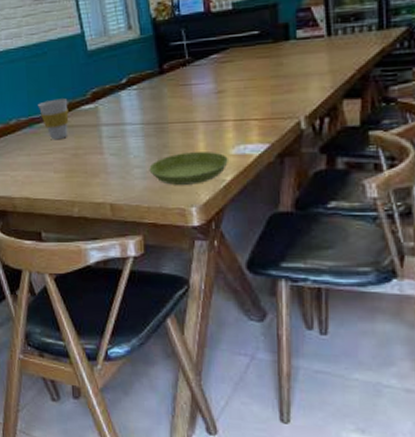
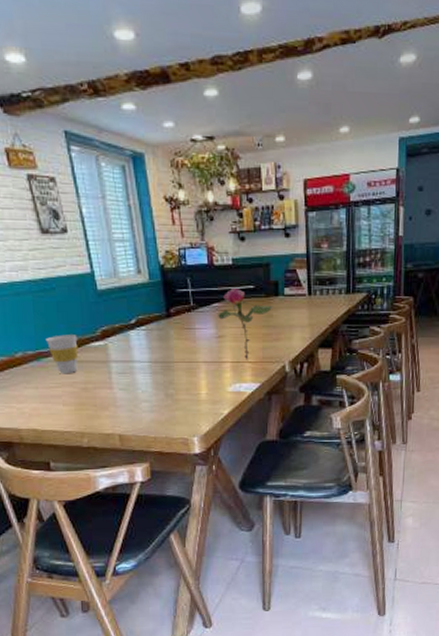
saucer: present [149,152,228,185] -> none [156,389,226,417]
flower: none [217,35,283,119] -> present [218,287,273,361]

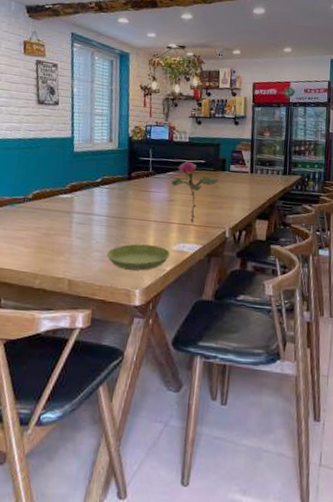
cup: present [45,334,79,374] -> none [22,185,50,220]
saucer: none [156,389,226,417] -> present [106,244,170,271]

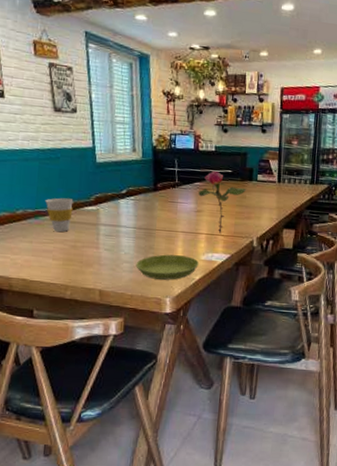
cup: none [22,185,50,220] -> present [45,197,74,233]

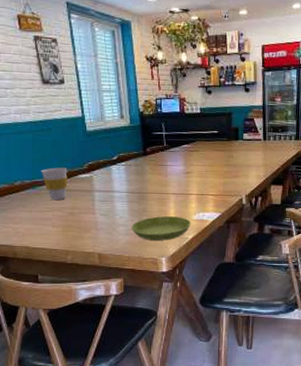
flower: present [198,170,247,235] -> none [187,132,234,194]

